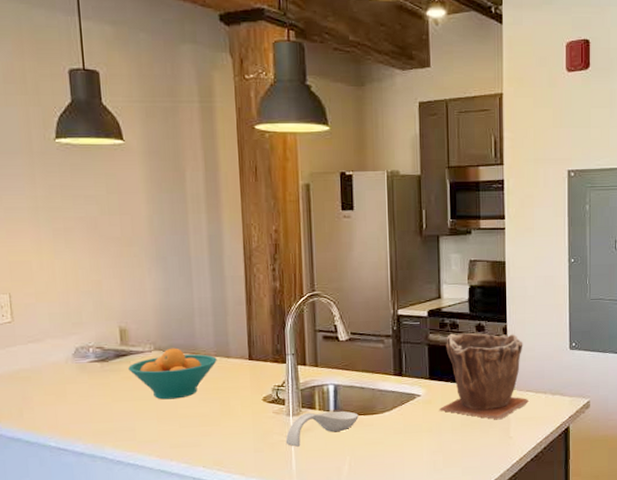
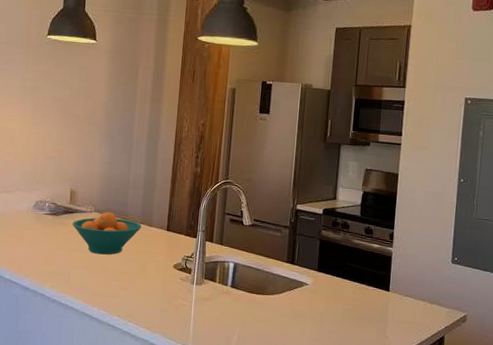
spoon rest: present [285,411,359,447] -> none [187,283,252,313]
plant pot: present [439,332,530,420] -> none [323,232,408,319]

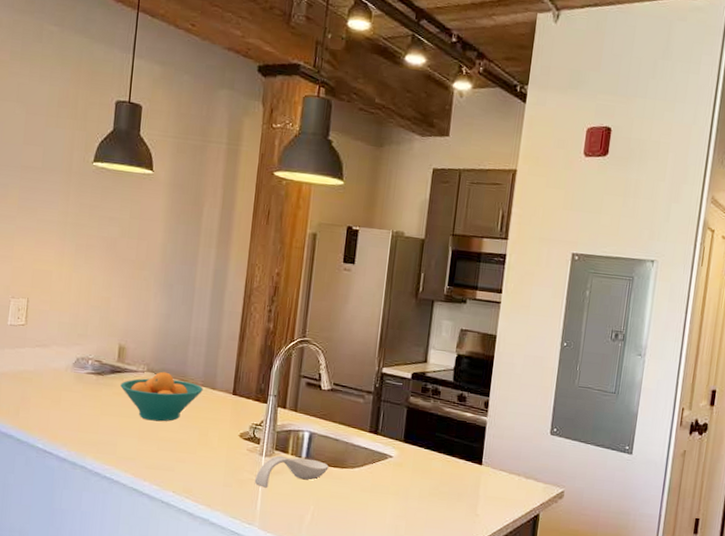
spoon rest: none [187,283,252,313] -> present [254,455,329,488]

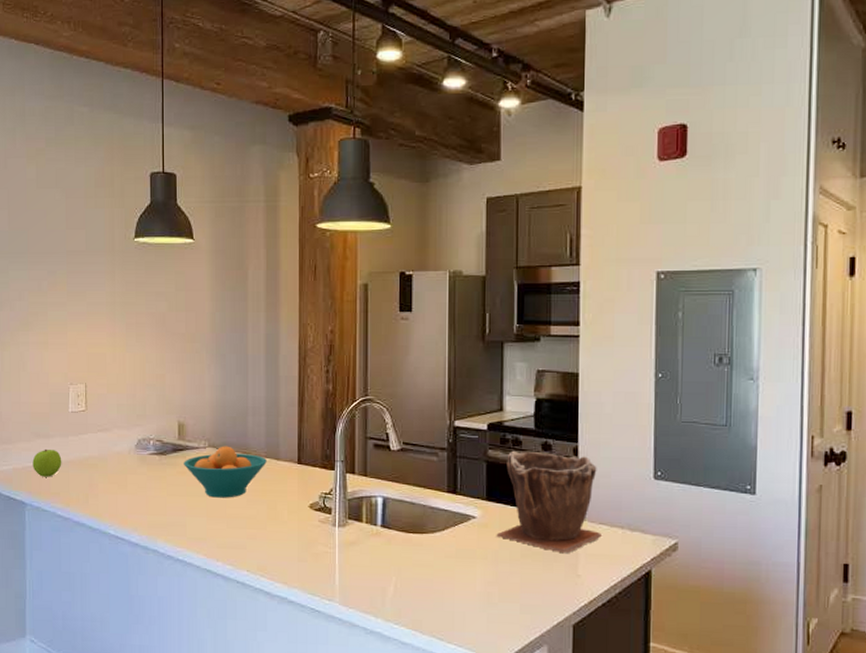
spoon rest: present [254,455,329,488] -> none [330,524,407,560]
plant pot: none [409,399,504,495] -> present [496,450,603,554]

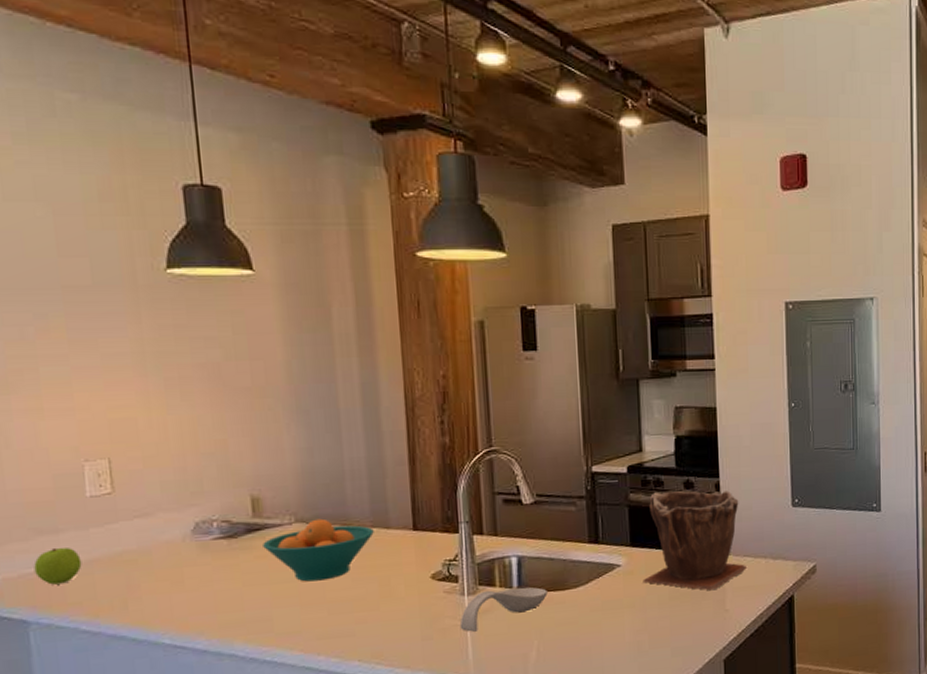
spoon rest: none [330,524,407,560] -> present [459,587,548,632]

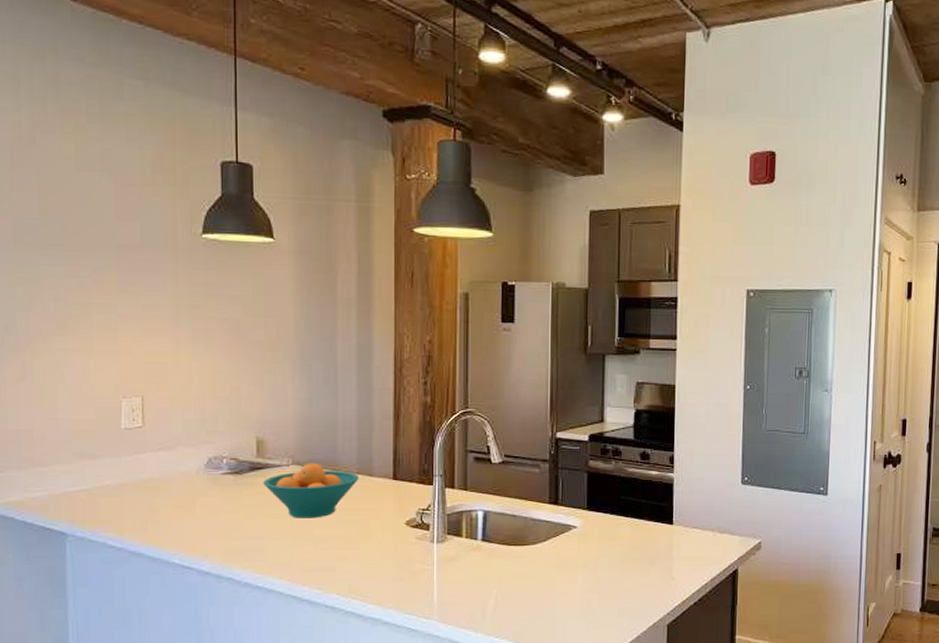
apple: present [33,547,82,585] -> none [74,471,113,503]
spoon rest: present [459,587,548,632] -> none [428,539,508,577]
plant pot: present [643,490,748,591] -> none [596,460,696,558]

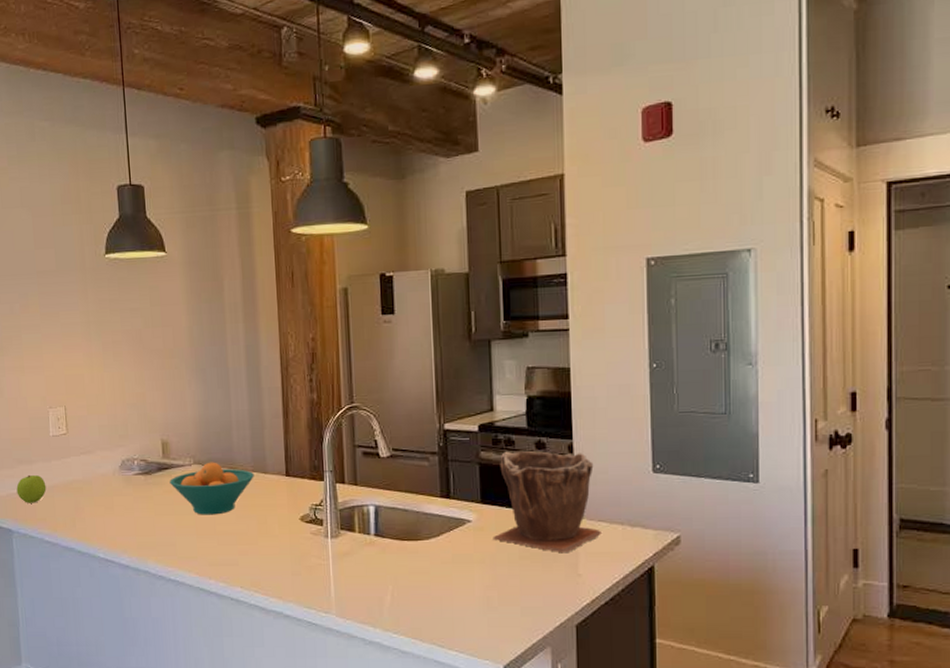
apple: none [74,471,113,503] -> present [16,474,47,503]
plant pot: none [596,460,696,558] -> present [493,450,603,554]

